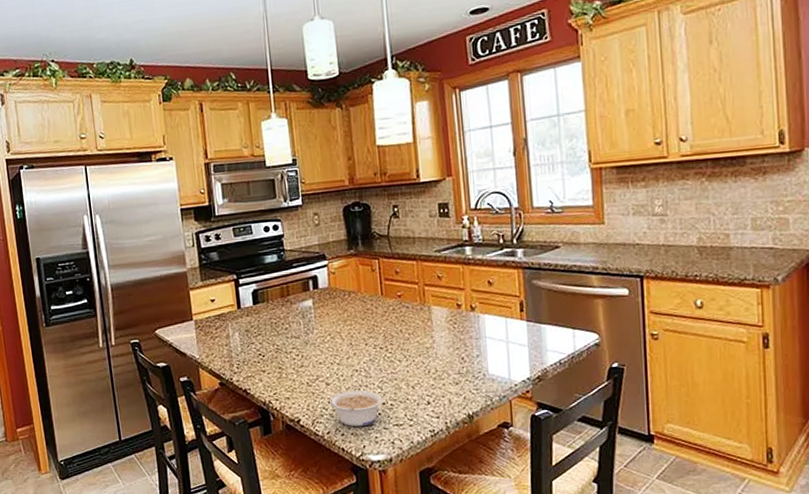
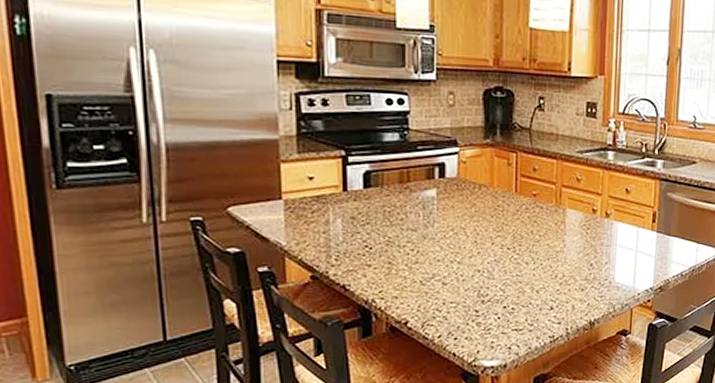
legume: present [330,389,383,427] -> none [445,291,504,331]

